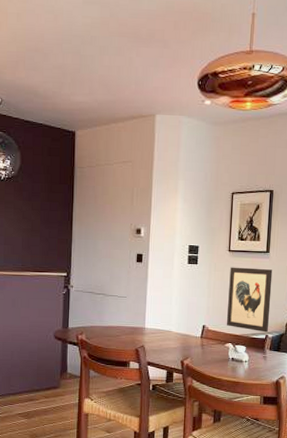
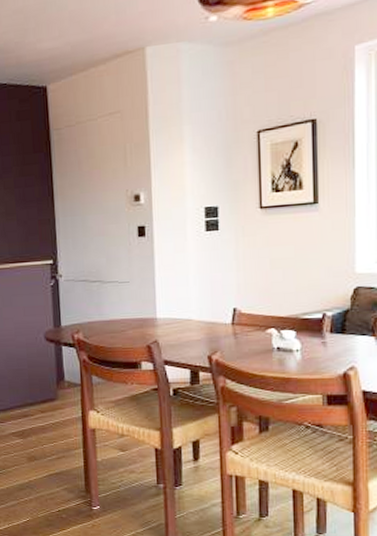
wall art: present [226,267,273,333] -> none [264,225,326,310]

